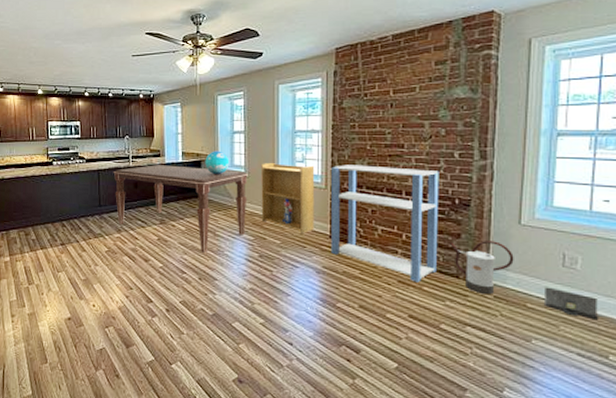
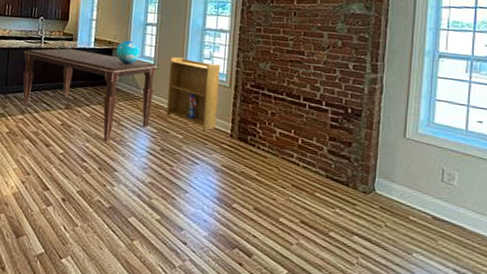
shelving unit: present [331,165,439,283] -> none [231,66,335,188]
watering can: present [449,241,514,294] -> none [340,150,399,204]
speaker: present [545,287,598,319] -> none [425,200,472,236]

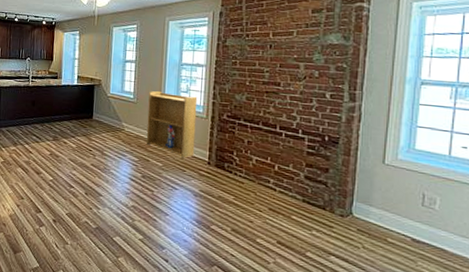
dining table: present [23,48,157,142] -> none [14,86,136,170]
decorative globe: present [116,40,140,65] -> none [97,77,120,99]

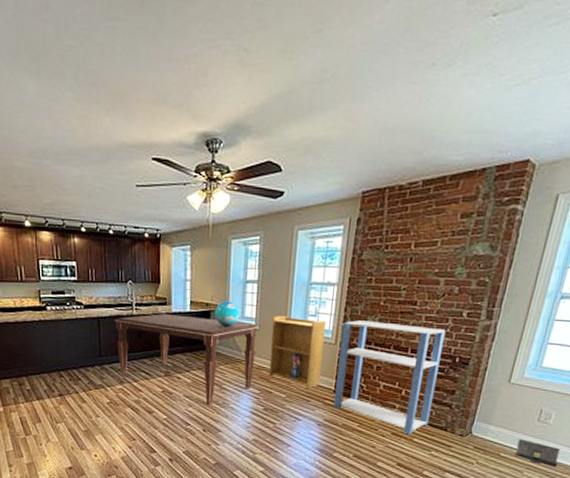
dining table: none [14,86,136,170] -> present [115,314,259,405]
decorative globe: none [97,77,120,99] -> present [214,301,240,327]
shelving unit: none [208,97,312,212] -> present [333,320,446,435]
speaker: none [404,224,454,258] -> present [515,439,560,466]

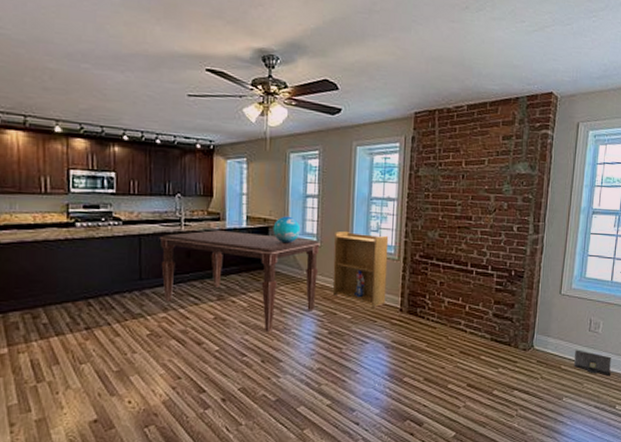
shelving unit: present [333,320,446,435] -> none [401,235,500,352]

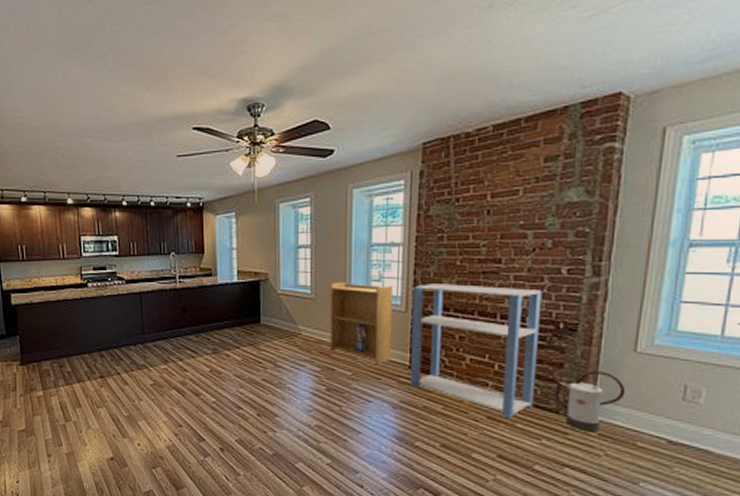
dining table: present [159,230,320,331] -> none [157,286,315,386]
decorative globe: present [273,216,301,244] -> none [264,268,293,297]
shelving unit: none [401,235,500,352] -> present [410,284,542,419]
watering can: none [504,310,554,359] -> present [549,371,626,431]
speaker: present [574,350,611,375] -> none [658,423,721,460]

